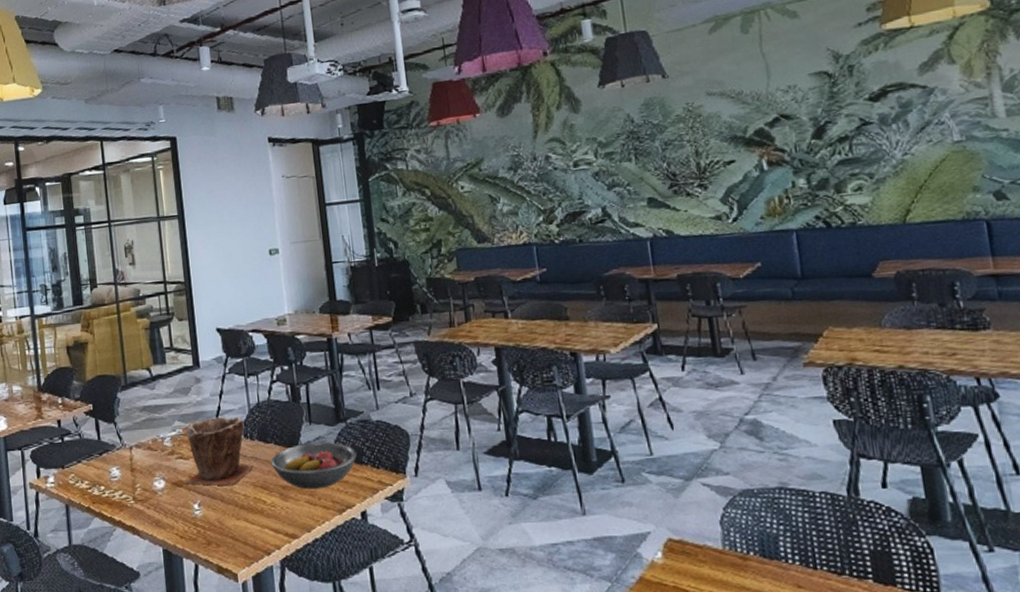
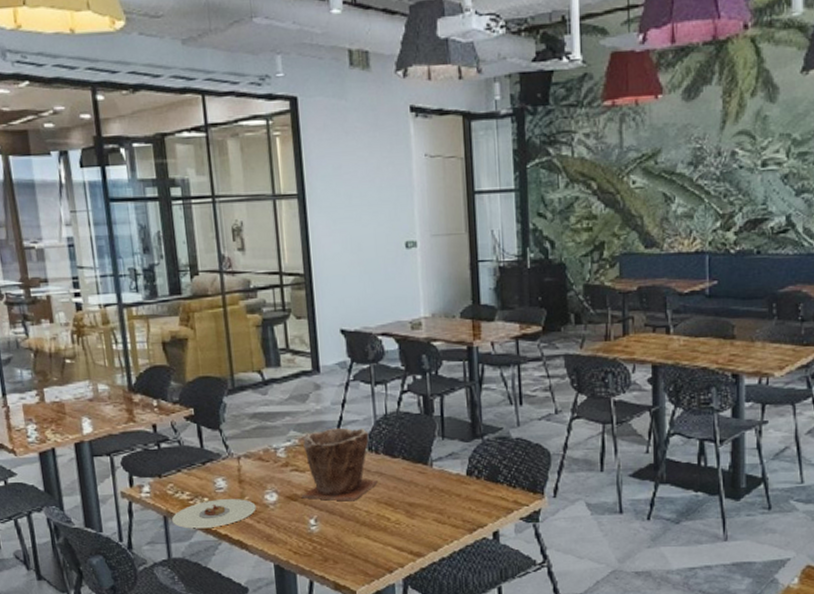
plate: none [73,486,146,516] -> present [172,499,256,529]
fruit bowl: present [270,441,358,490] -> none [397,458,493,507]

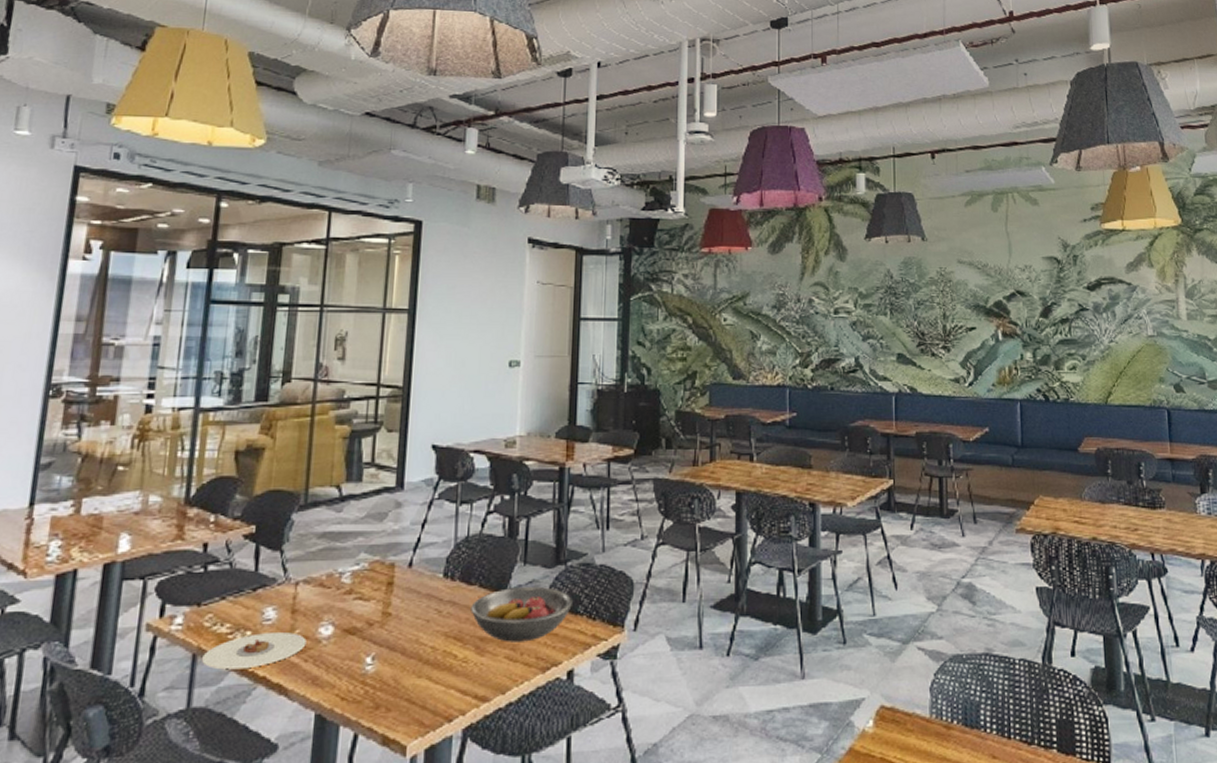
plant pot: present [301,427,378,502] -> none [361,550,449,636]
fruit bowl: none [397,458,493,507] -> present [470,586,574,642]

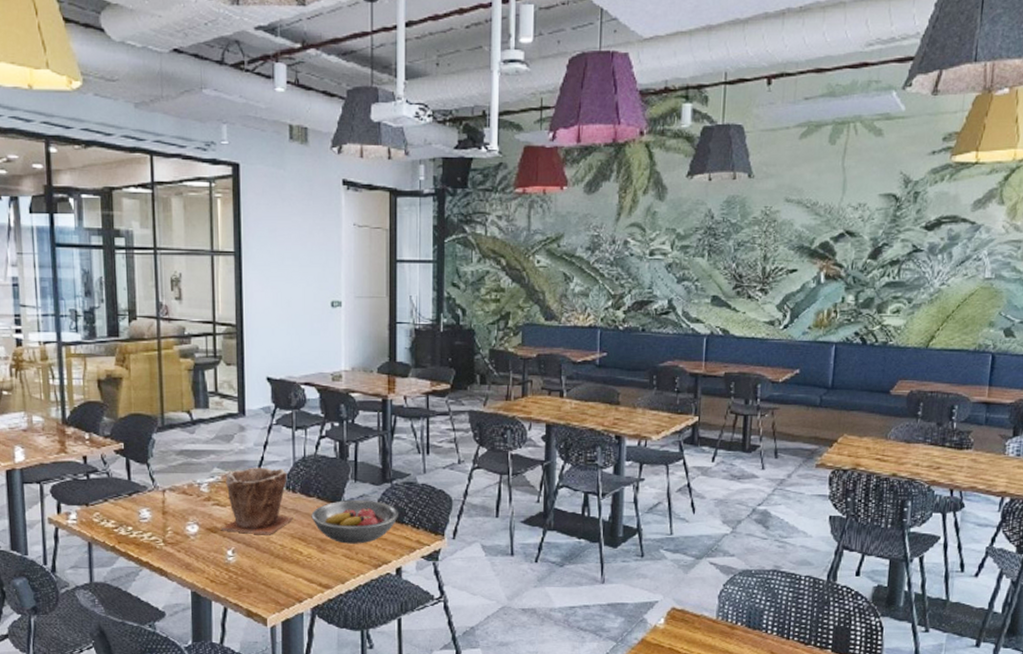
plate: present [202,632,307,670] -> none [96,529,178,556]
plant pot: none [361,550,449,636] -> present [221,467,293,535]

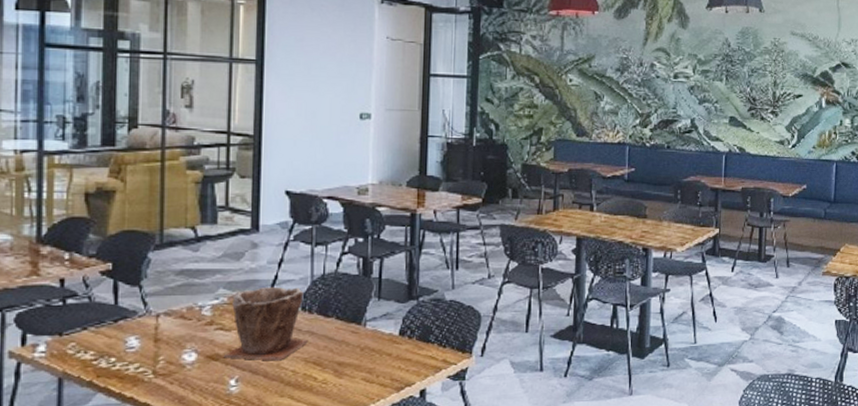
fruit bowl: present [311,499,400,544] -> none [328,318,425,367]

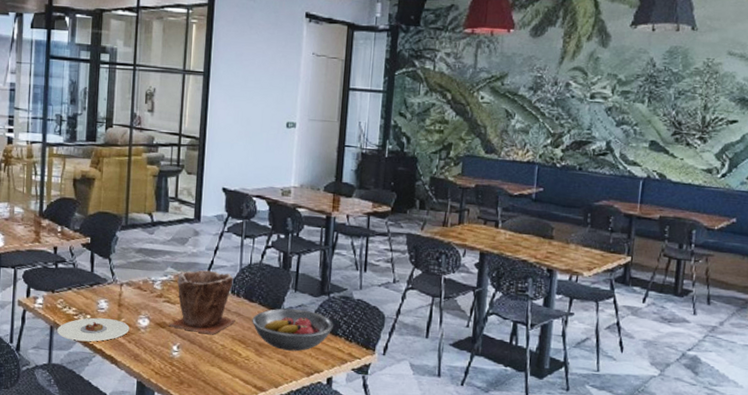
plate: none [69,359,171,392] -> present [57,317,130,342]
fruit bowl: none [328,318,425,367] -> present [252,308,334,352]

